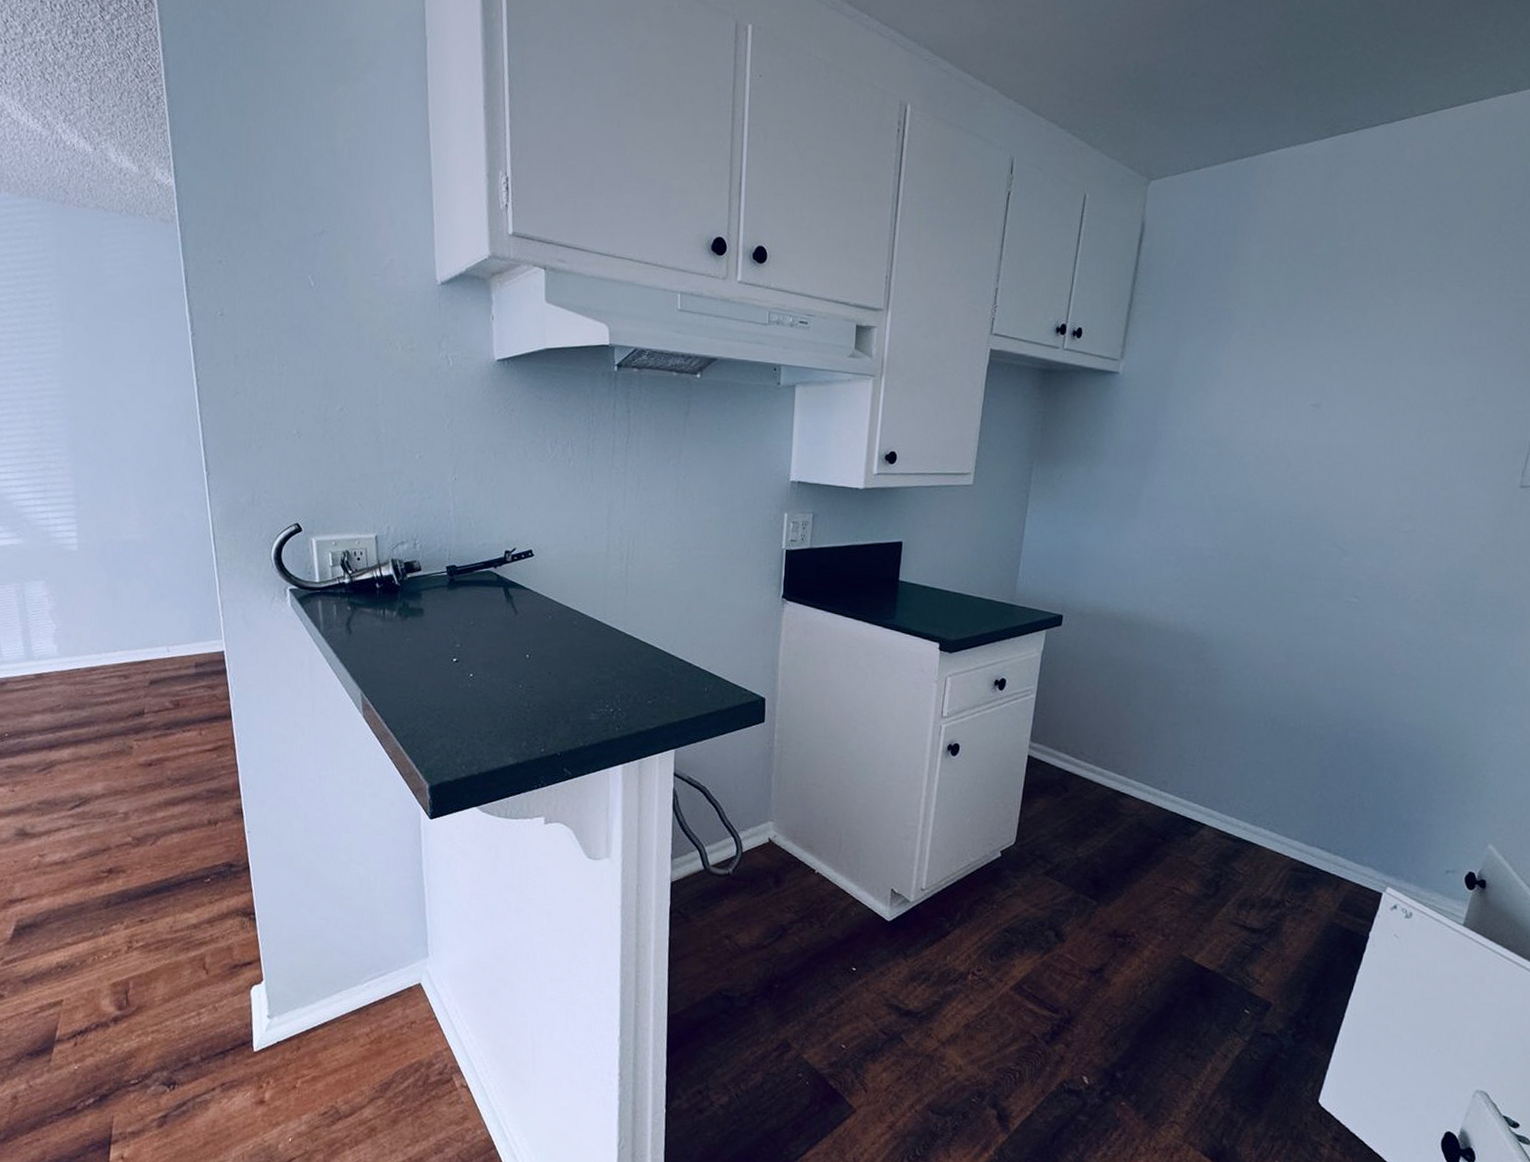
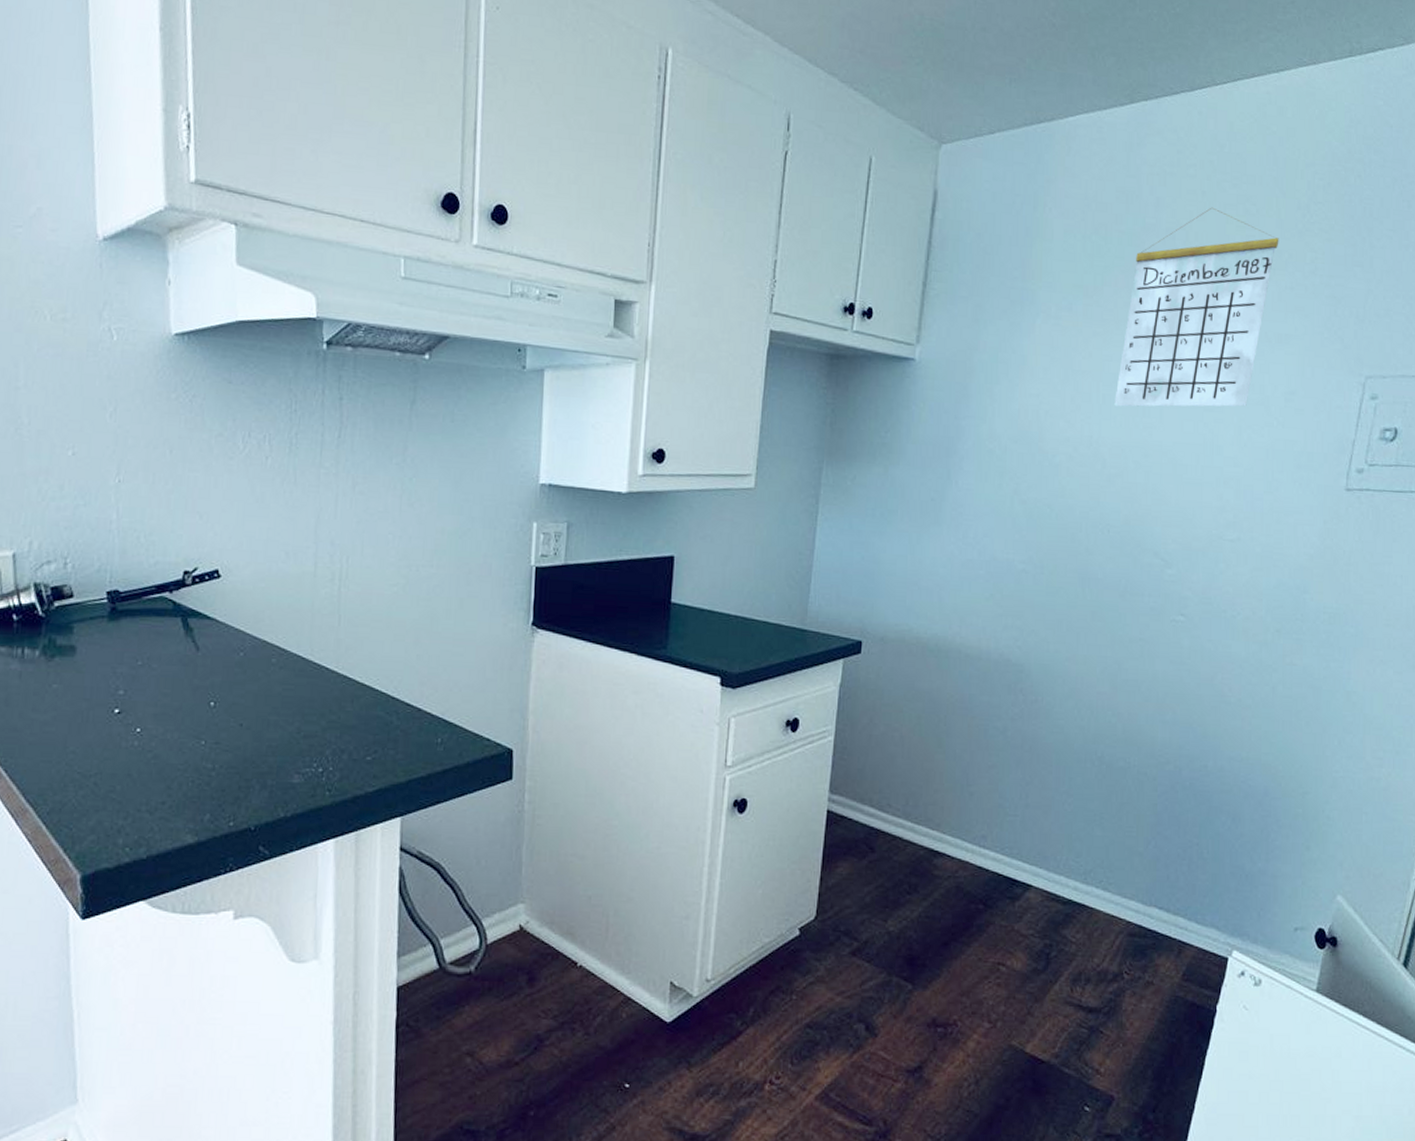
calendar: none [1301,230,1469,413] -> present [1114,207,1279,407]

